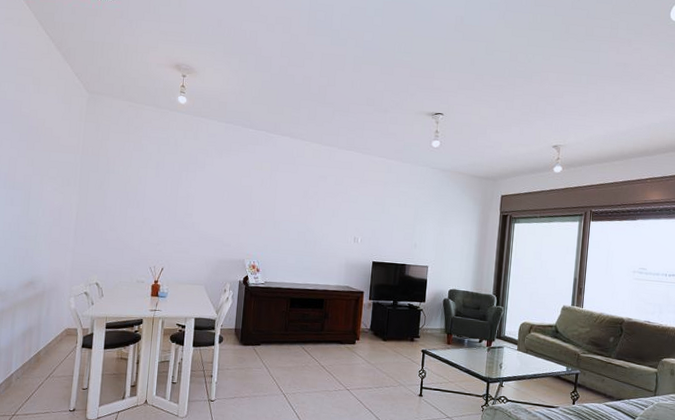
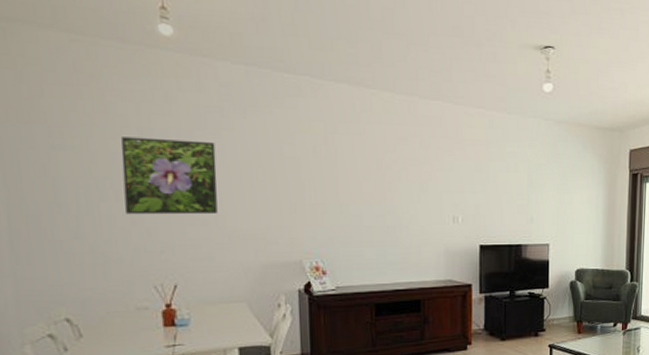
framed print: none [141,167,200,222] -> present [120,137,218,215]

